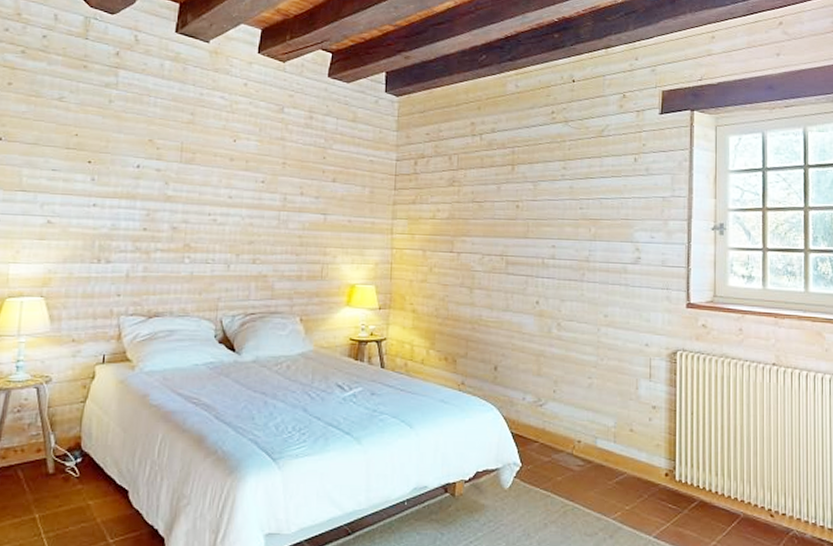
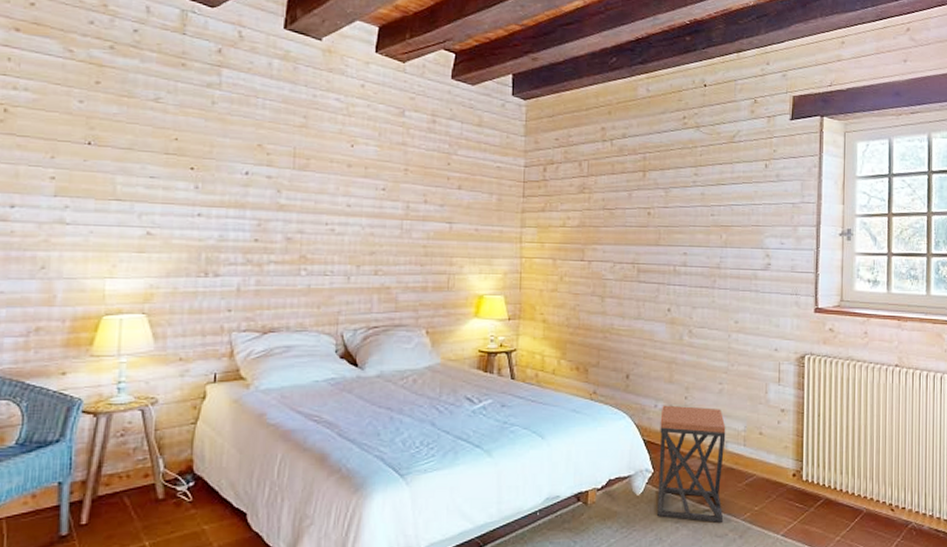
stool: none [525,398,595,520] -> present [658,405,726,522]

